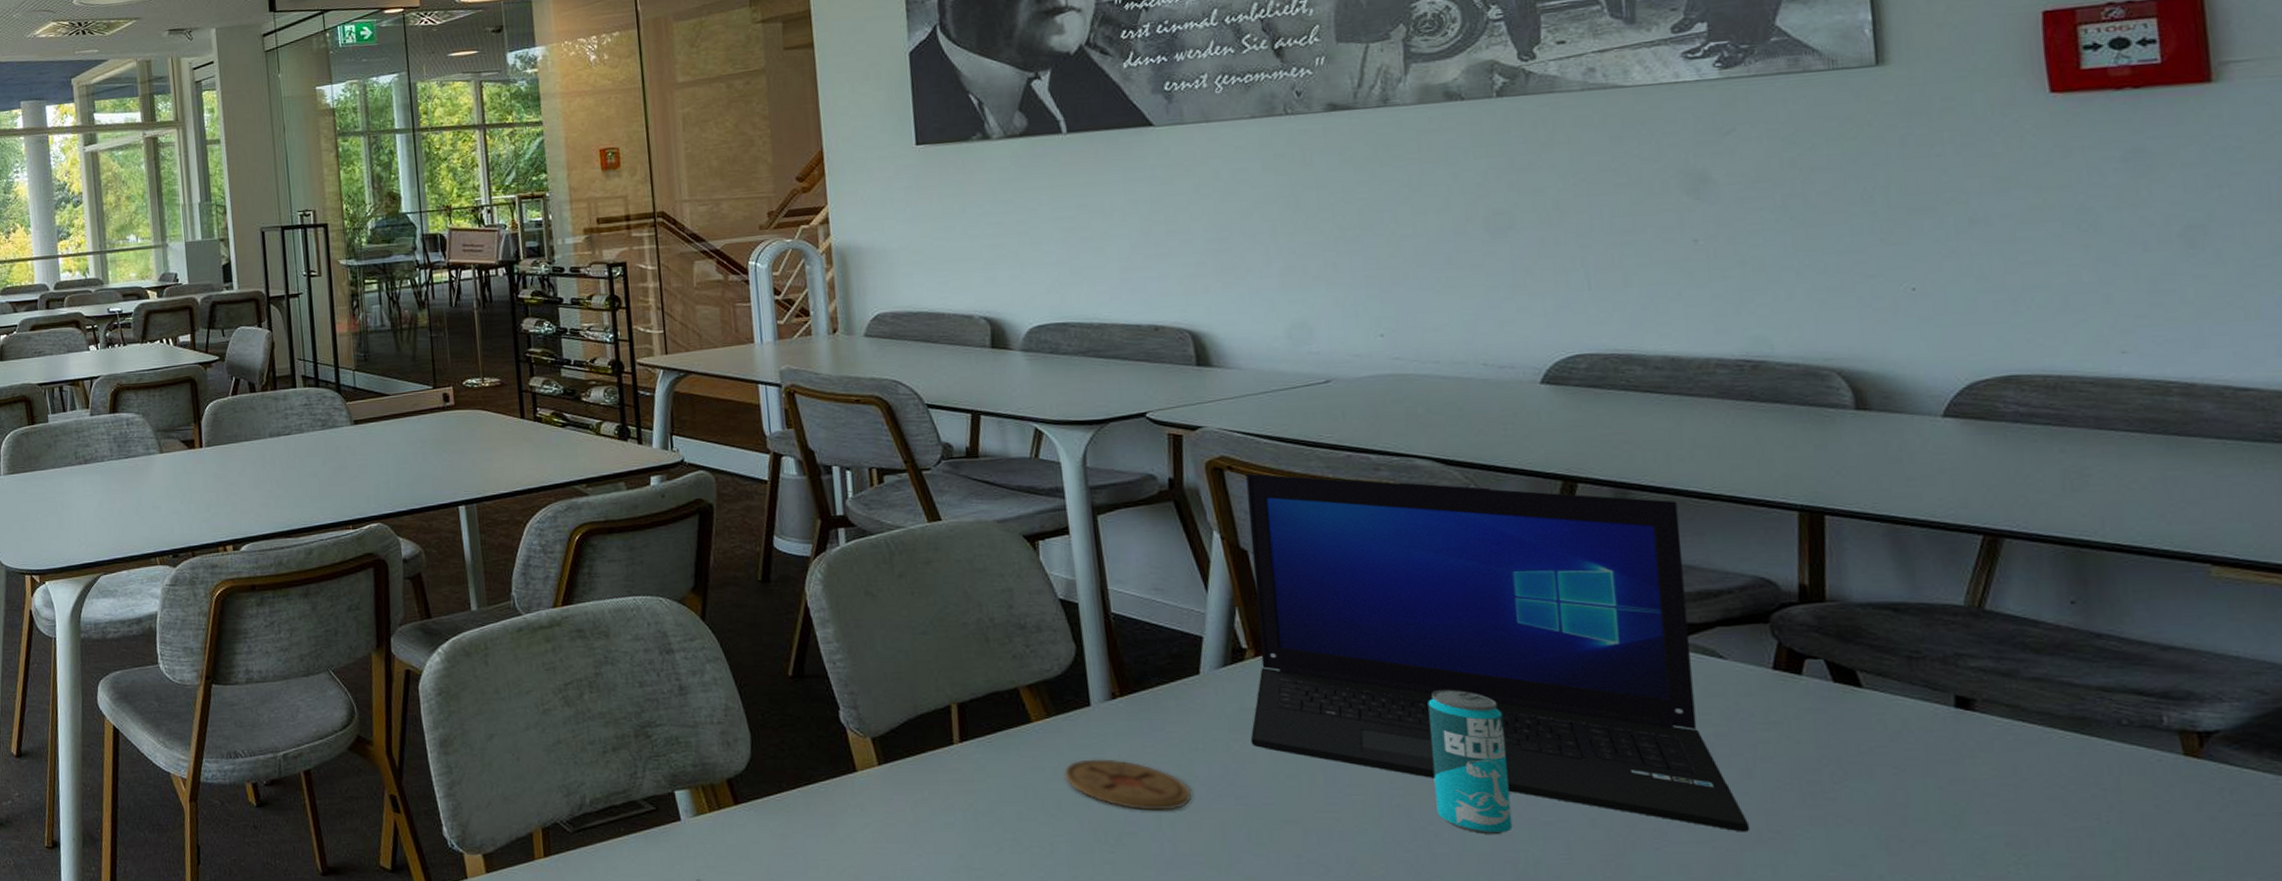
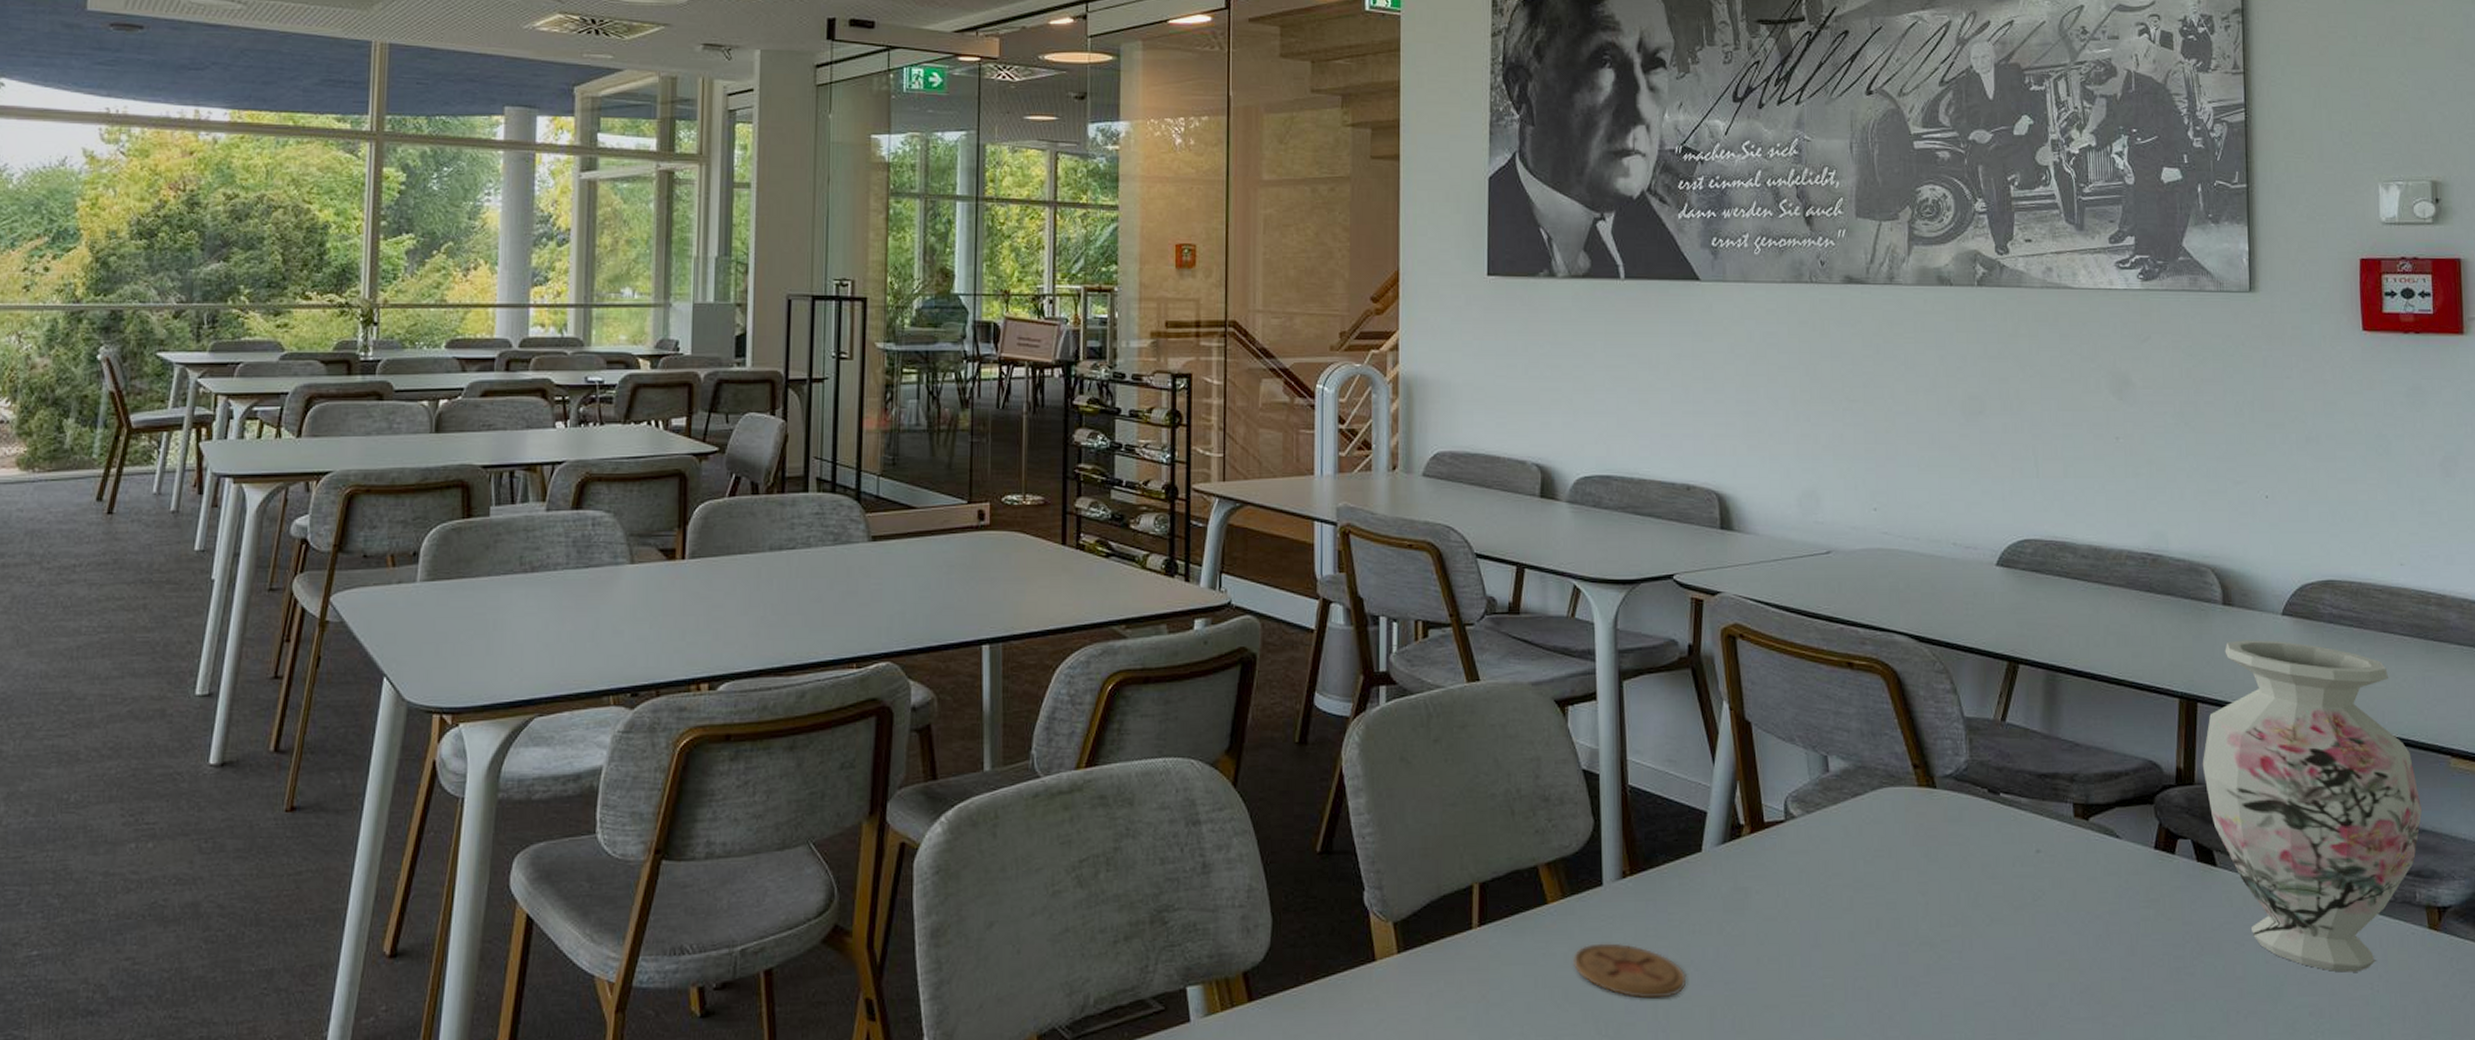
laptop: present [1246,473,1750,832] -> none [1741,642,2131,1008]
beverage can: present [1428,689,1513,835] -> none [1890,867,1951,1017]
vase: none [1835,445,2169,801] -> present [2202,640,2423,972]

